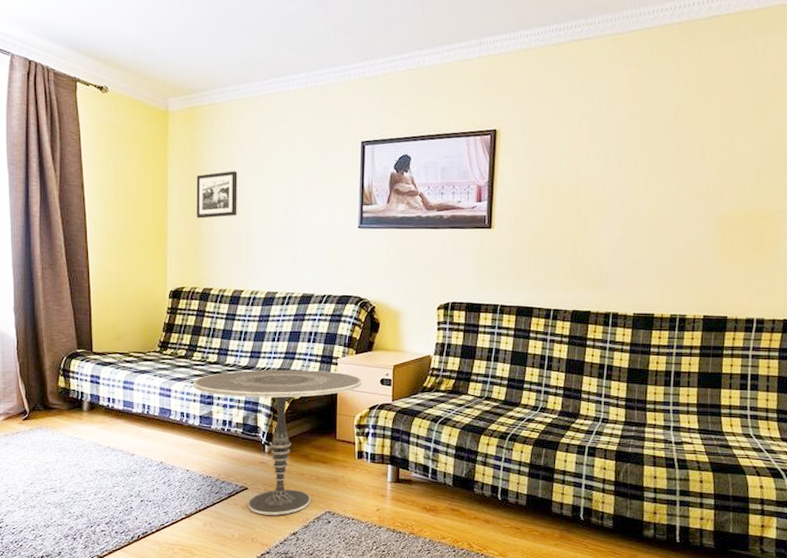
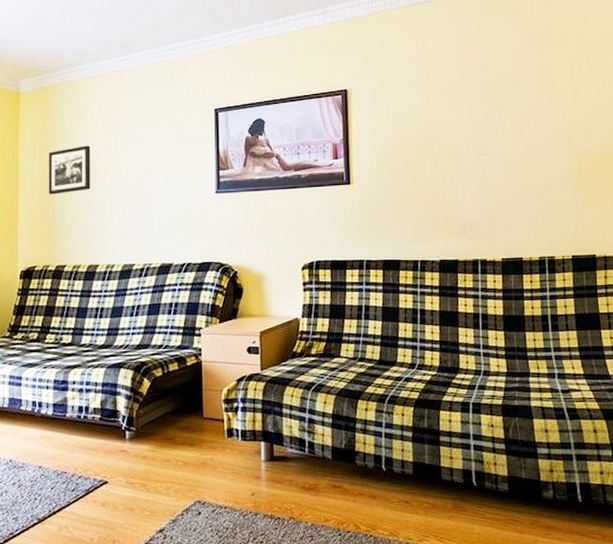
side table: present [193,369,362,515] -> none [45,343,228,512]

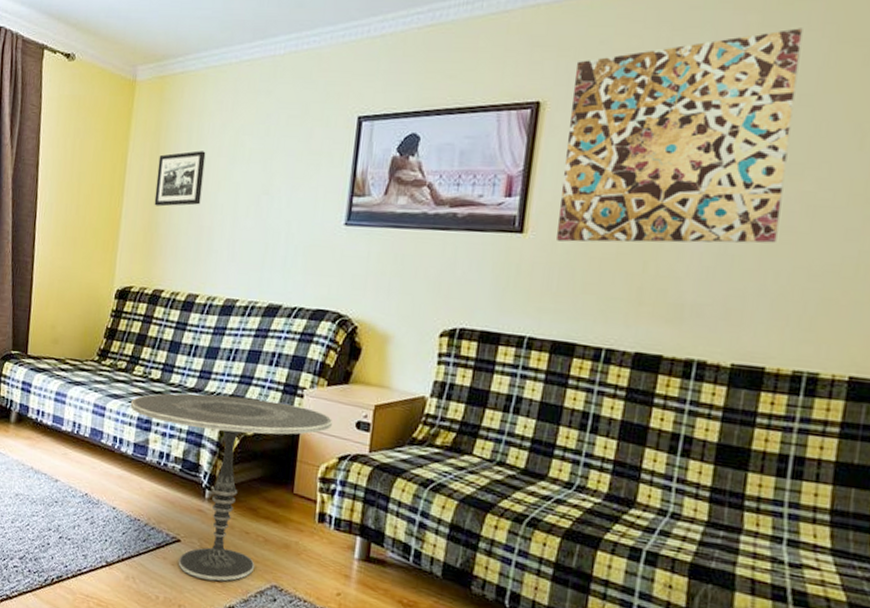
side table: none [45,343,228,512] -> present [130,393,333,581]
wall art: none [367,32,513,187] -> present [557,28,803,243]

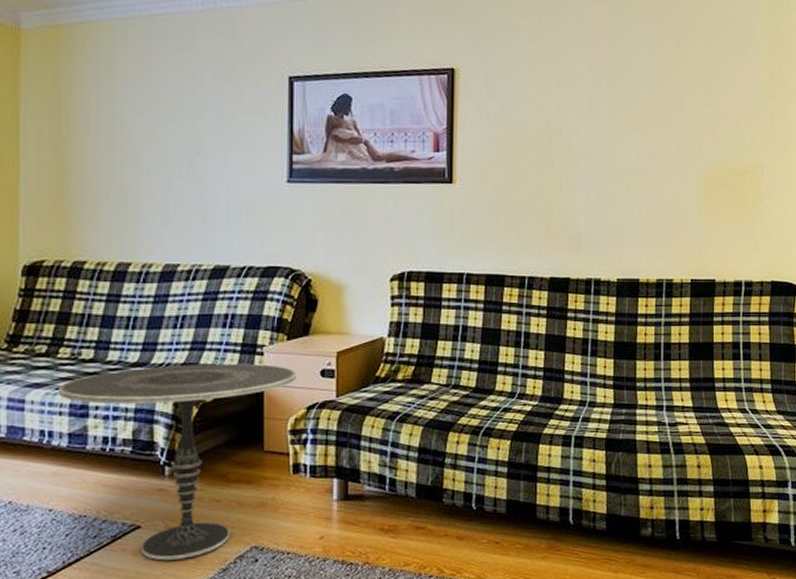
picture frame: present [154,150,206,207] -> none [62,108,122,170]
wall art: present [557,28,803,243] -> none [479,19,637,189]

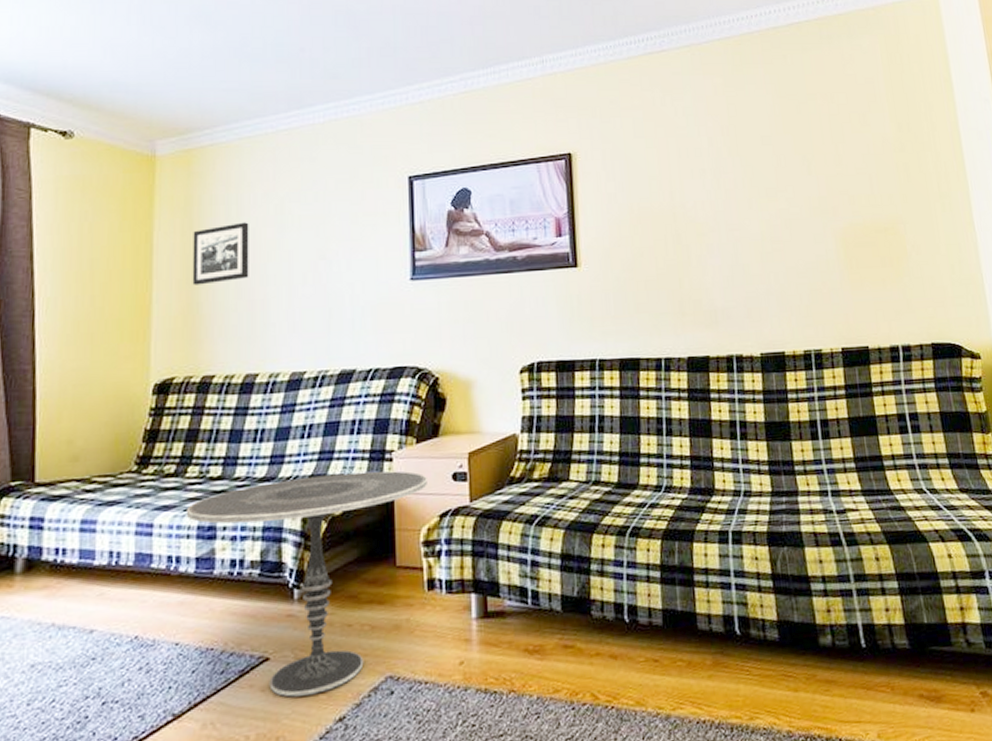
picture frame: none [62,108,122,170] -> present [192,222,249,285]

